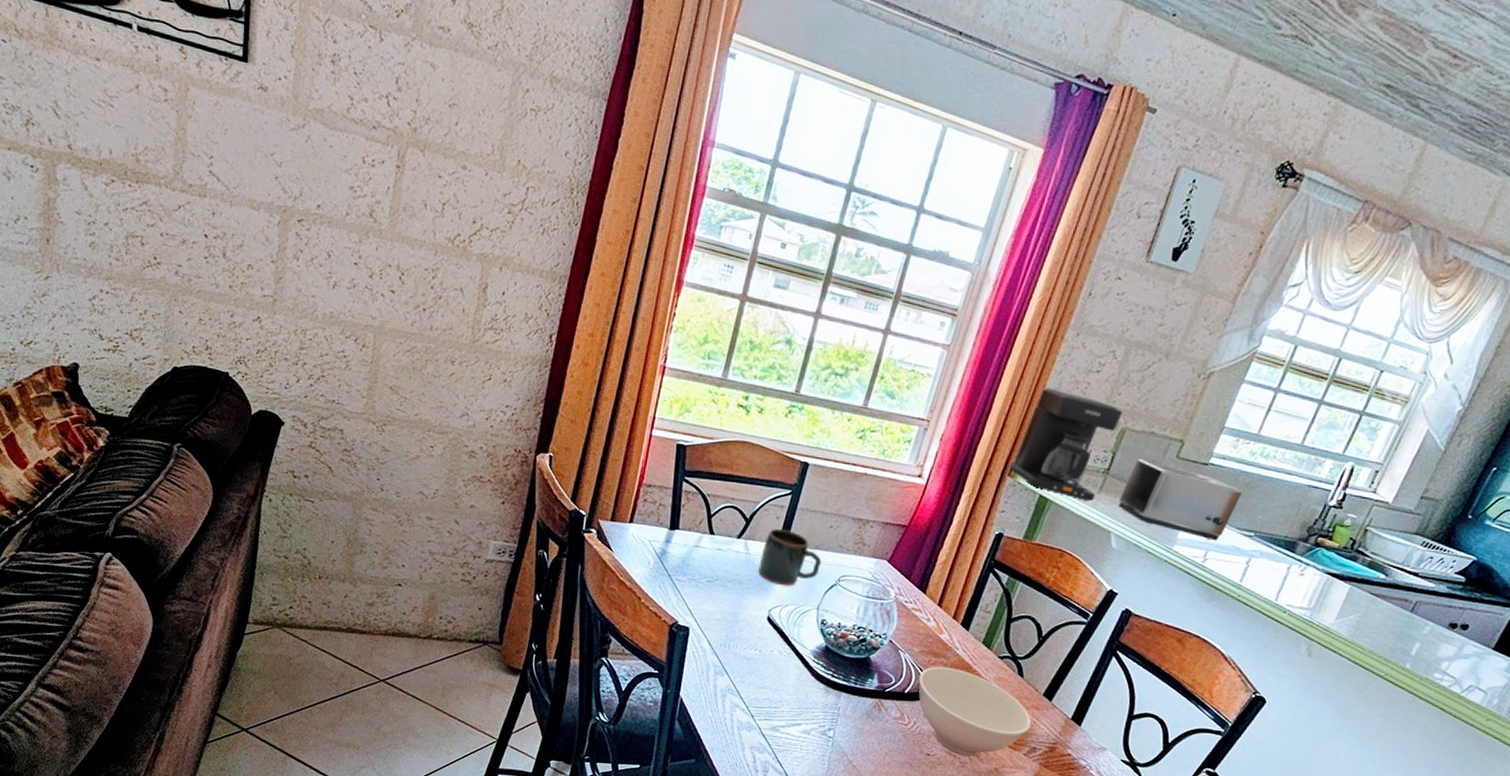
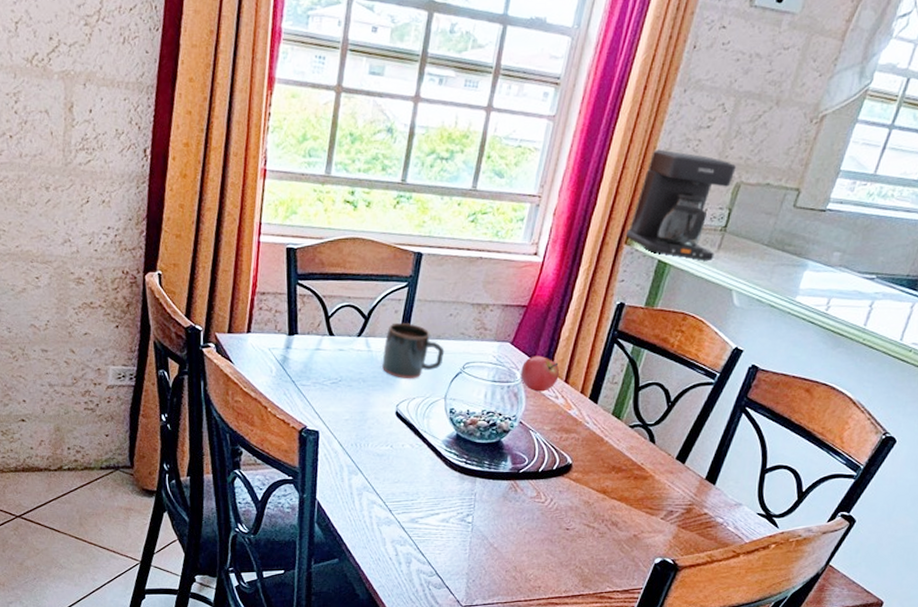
fruit: none [895,576,934,613] -> present [521,355,559,392]
bowl: present [918,666,1032,757] -> none [552,442,667,527]
toaster: present [1117,459,1243,541] -> none [737,212,863,288]

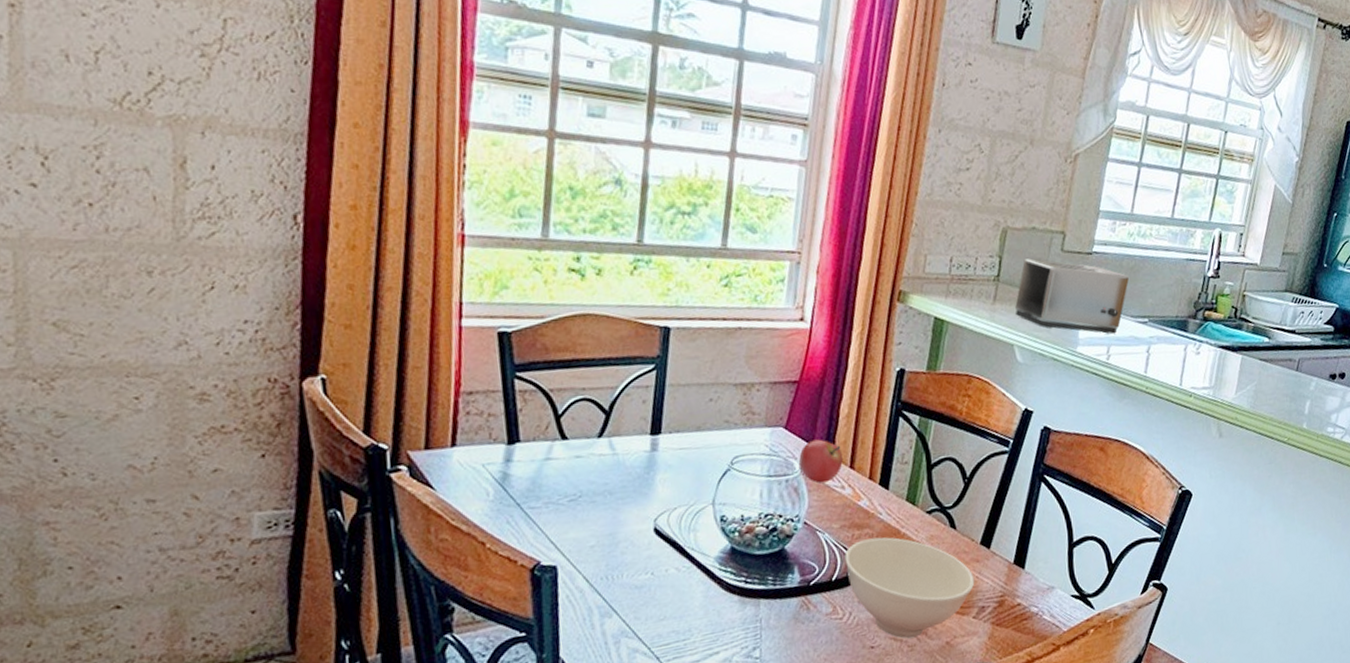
mug: present [382,322,445,378] -> none [631,414,708,485]
bowl: none [552,442,667,527] -> present [844,537,975,639]
coffee maker: present [625,149,736,261] -> none [897,194,1000,315]
toaster: none [737,212,863,288] -> present [1015,258,1130,334]

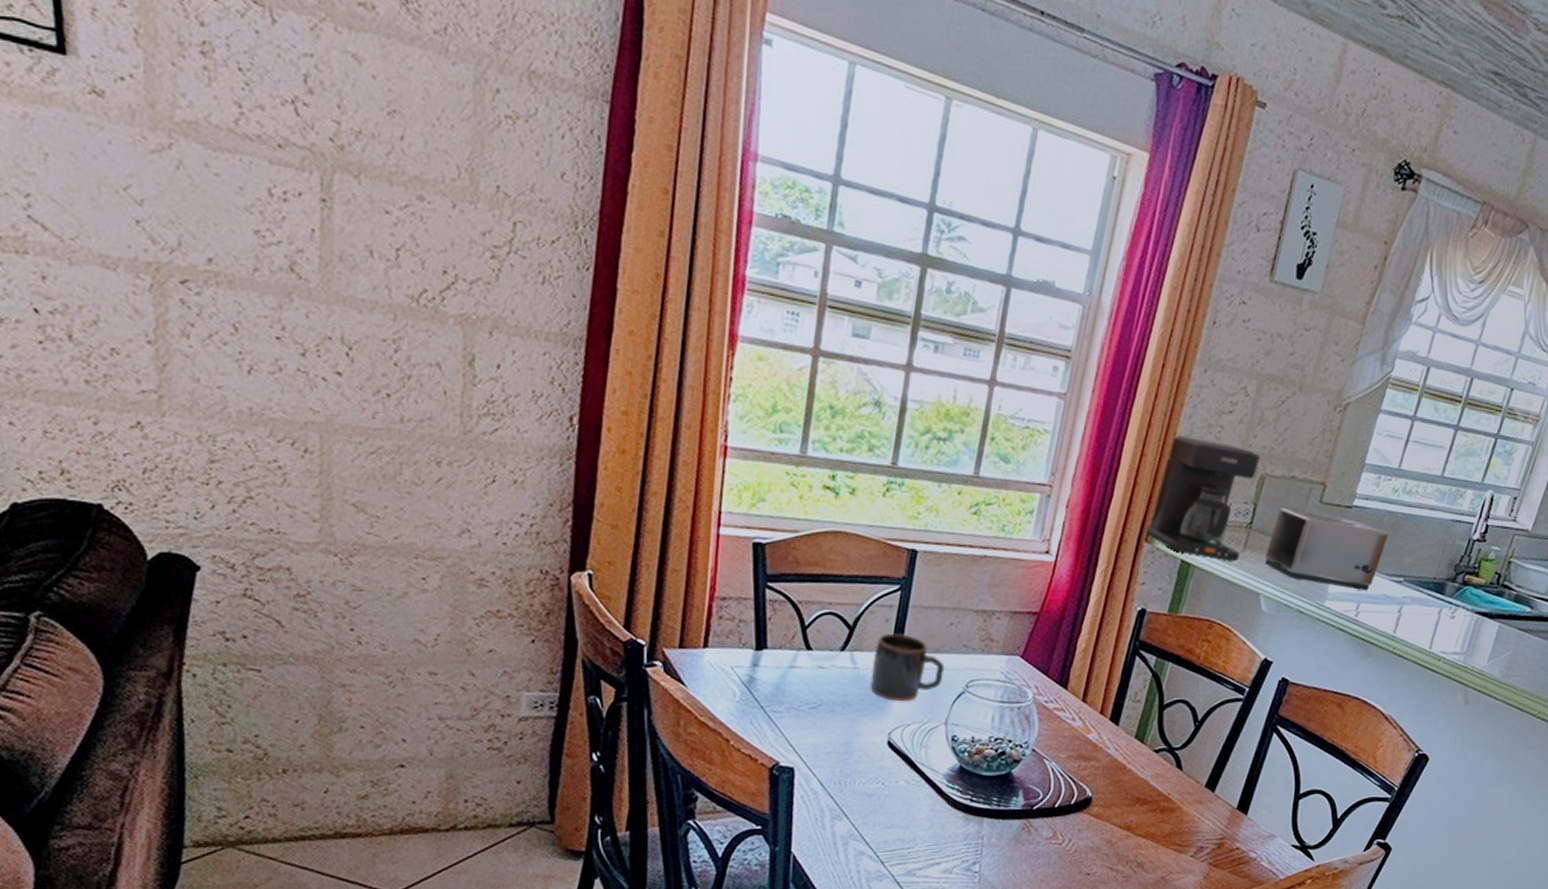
mug: none [631,414,708,485] -> present [871,633,945,701]
fruit: present [799,439,843,484] -> none [1033,670,1075,713]
bowl: present [844,537,975,639] -> none [1069,770,1196,870]
coffee maker: none [897,194,1000,315] -> present [1145,435,1260,561]

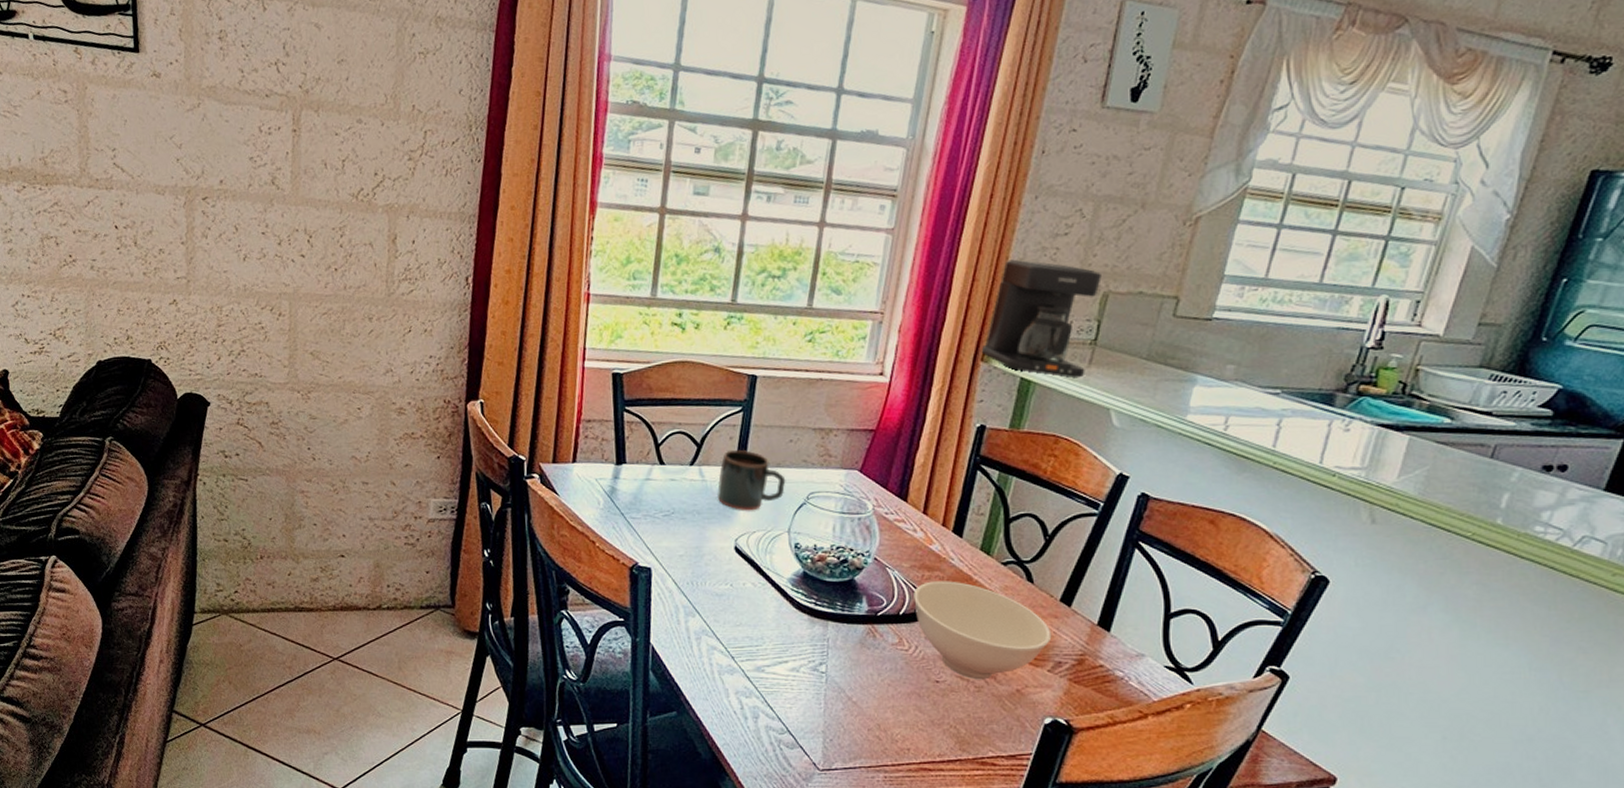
bowl: none [1069,770,1196,870] -> present [913,581,1052,680]
toaster: present [1264,508,1389,591] -> none [1113,323,1259,404]

